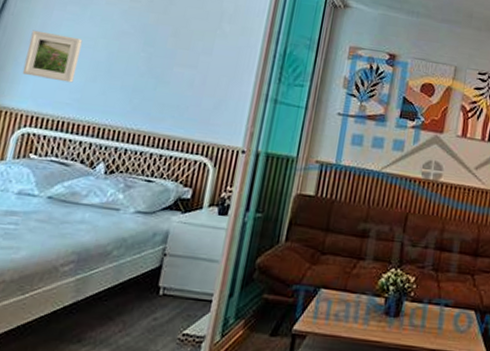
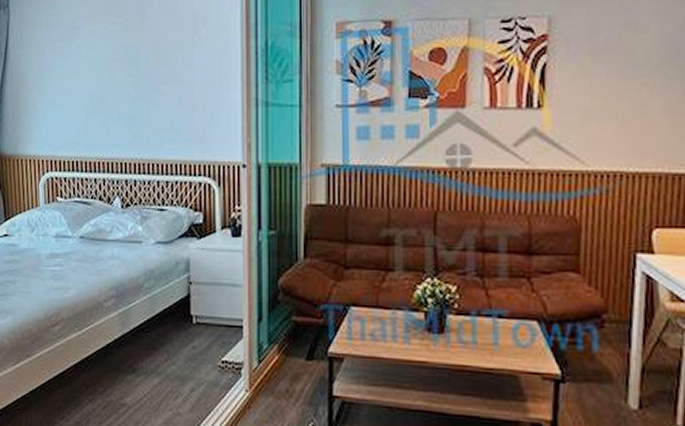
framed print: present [22,30,83,83] -> none [33,74,77,122]

